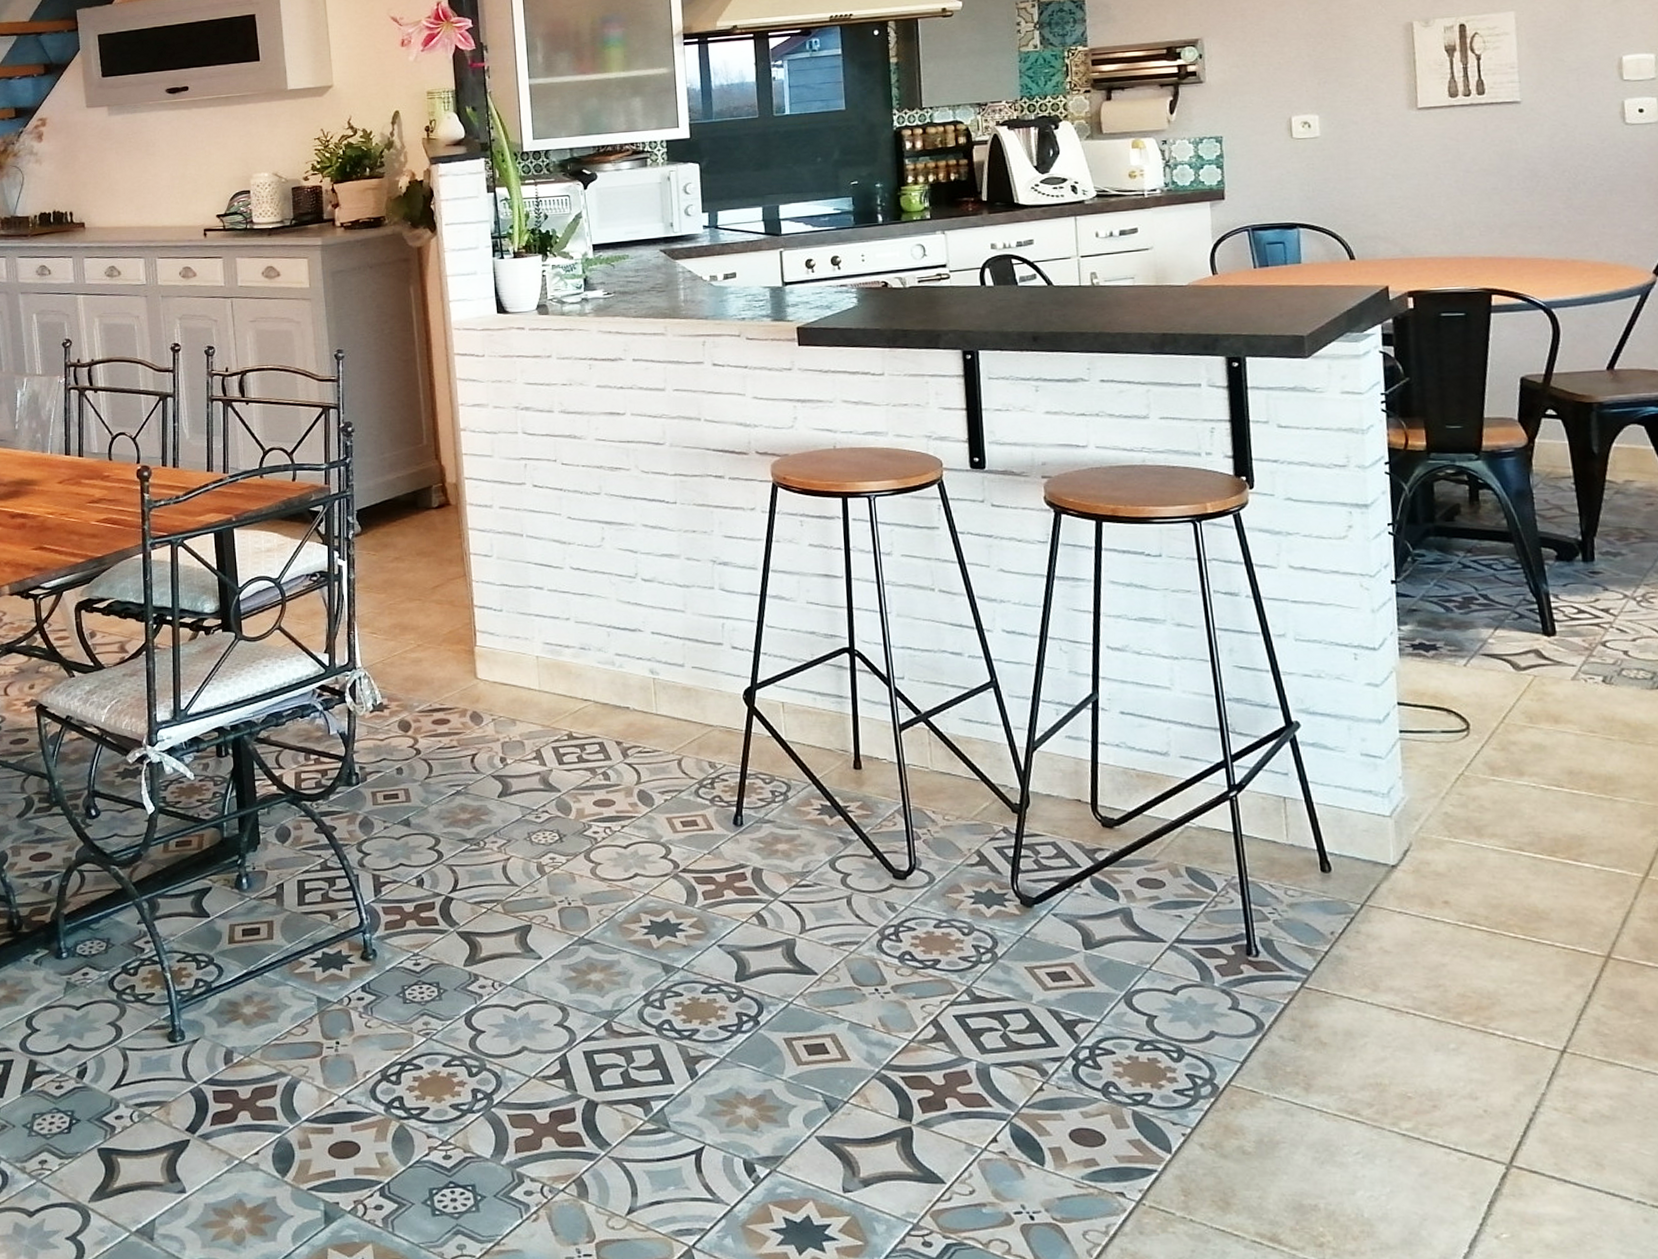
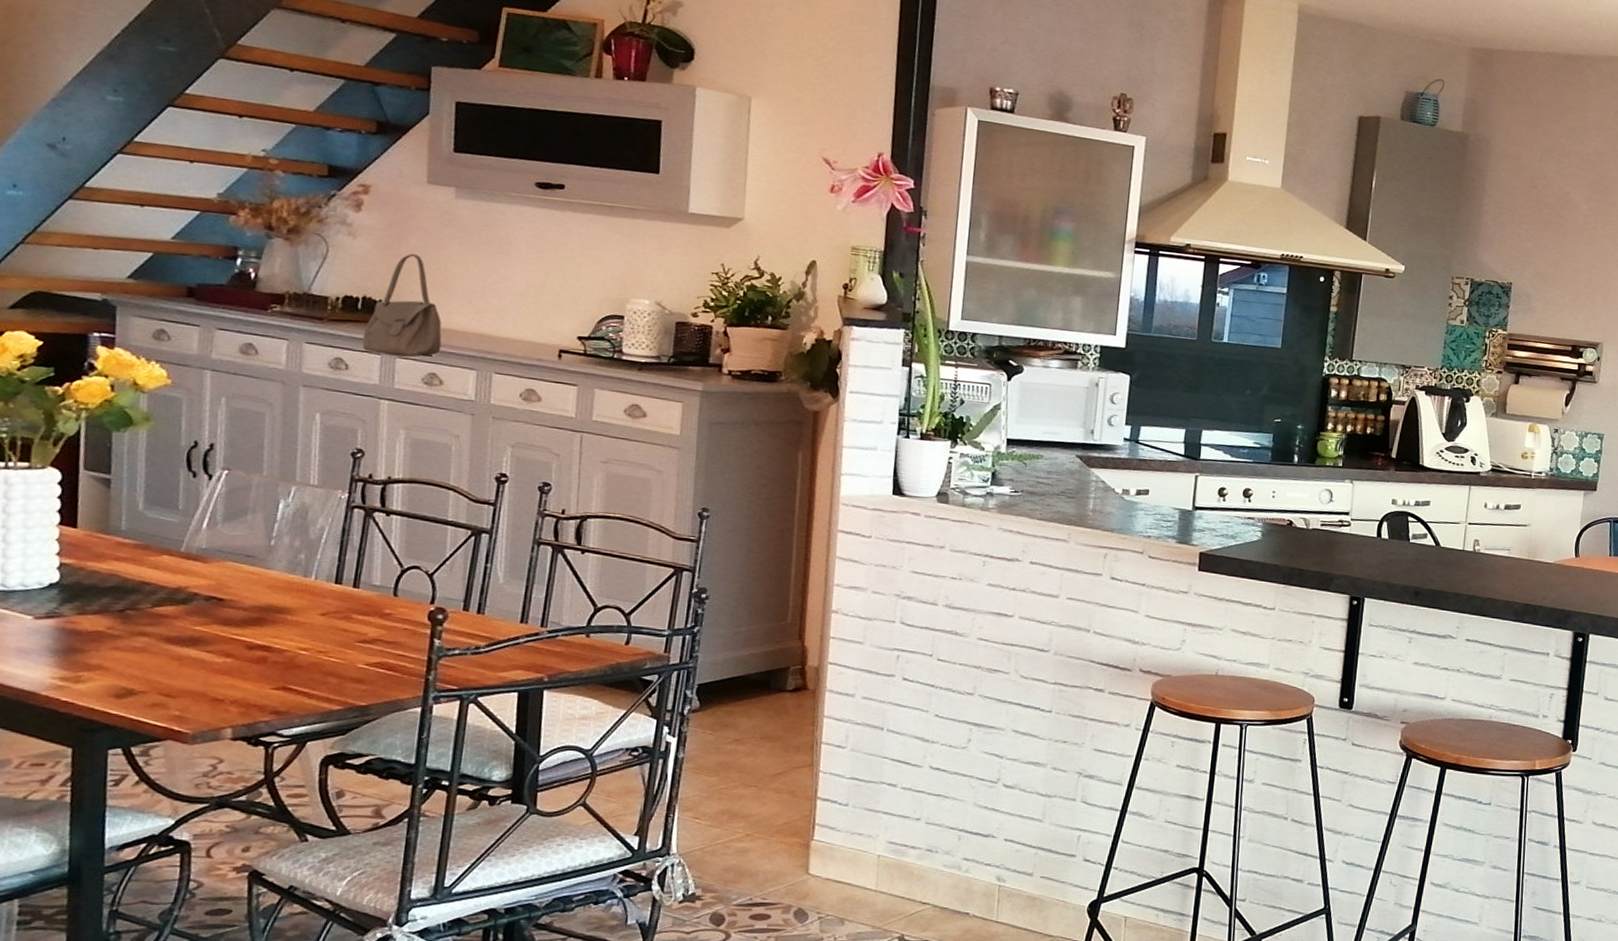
handbag: none [57,168,115,257] -> present [362,253,442,357]

